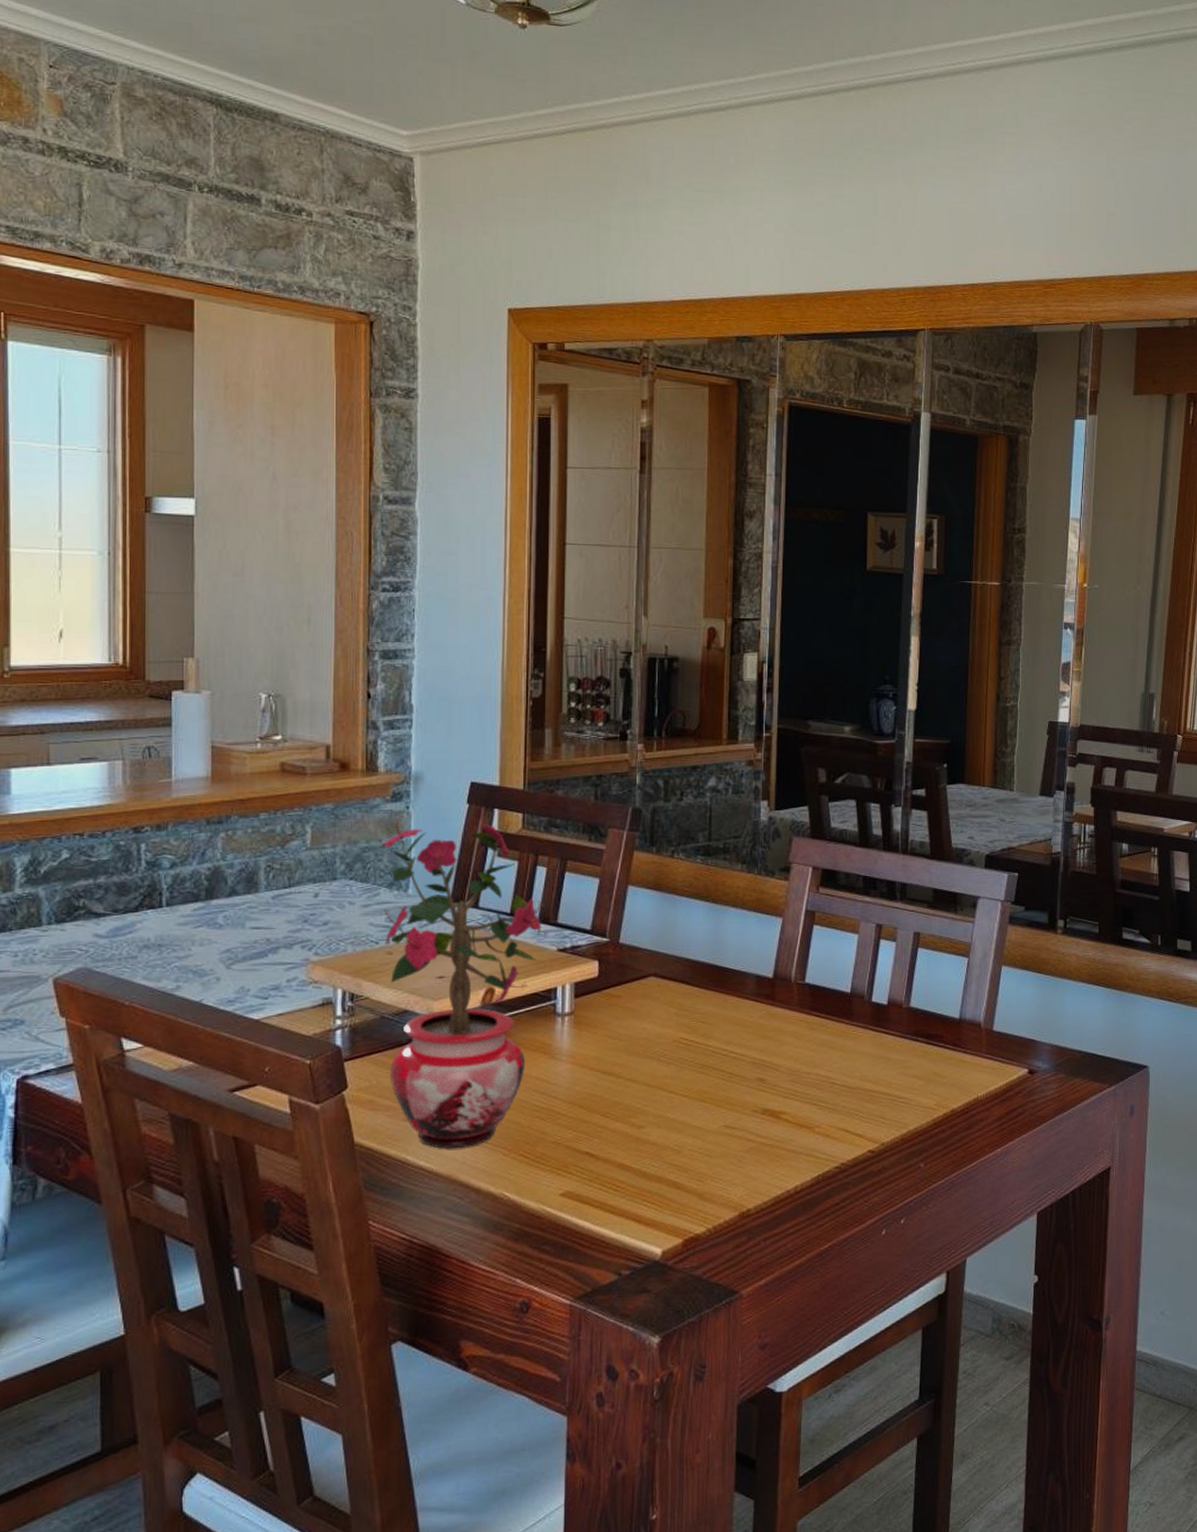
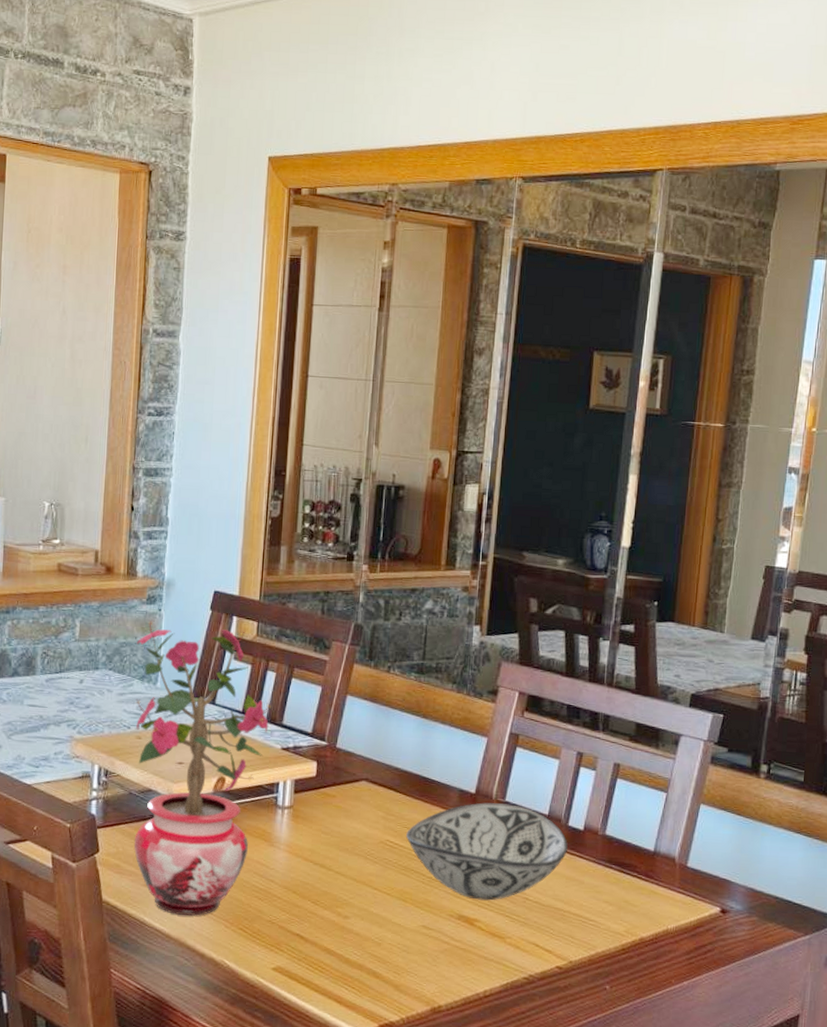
decorative bowl: none [702,985,872,1091] -> present [406,802,568,901]

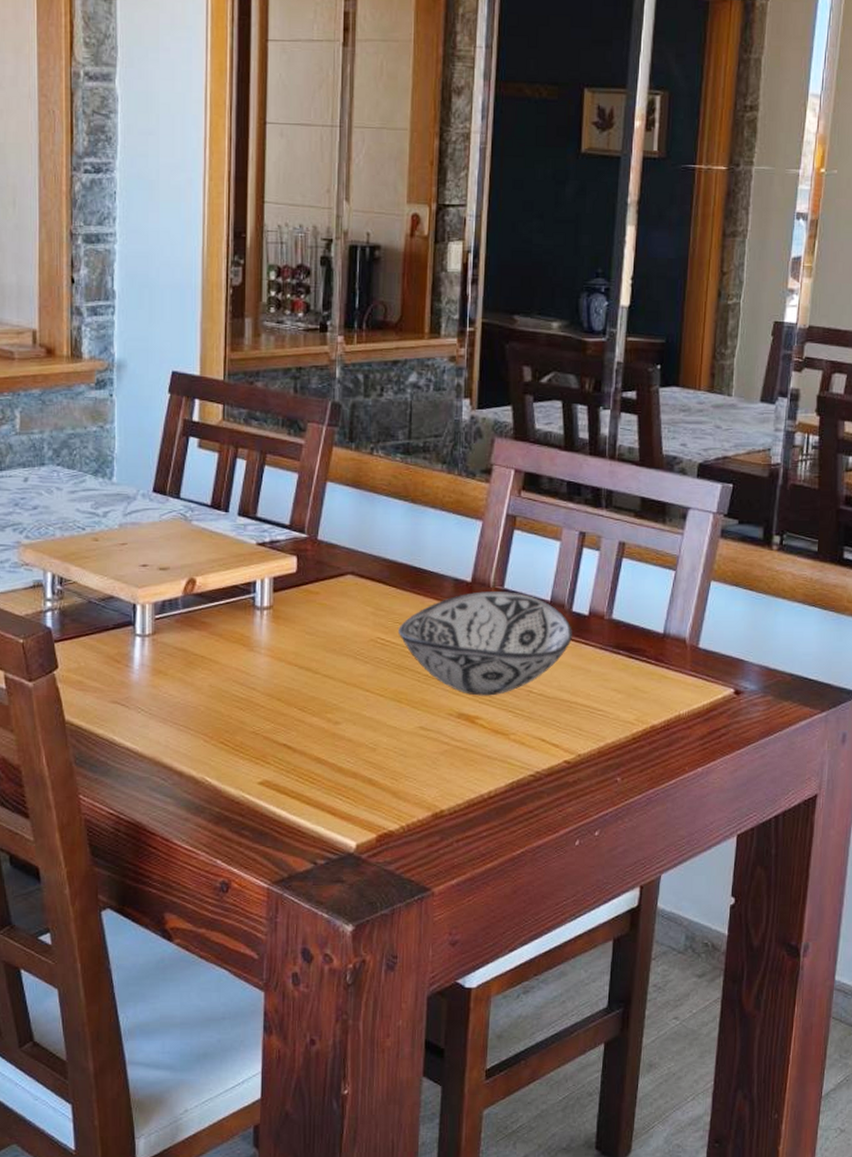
potted plant: present [134,619,272,916] -> none [86,406,244,731]

